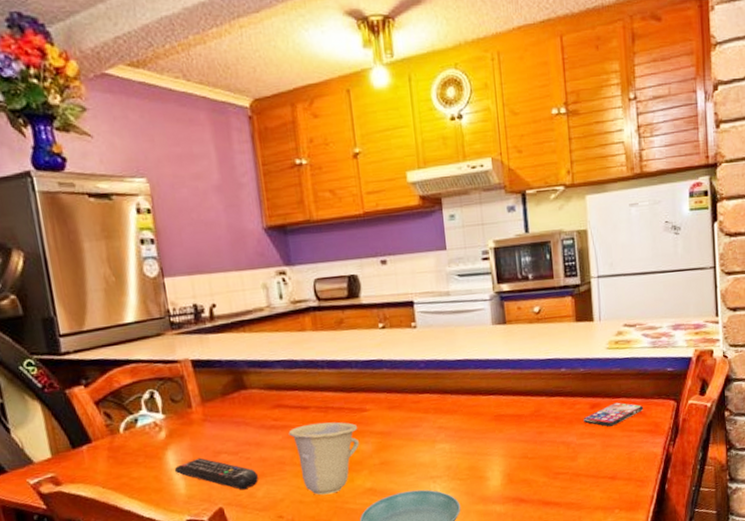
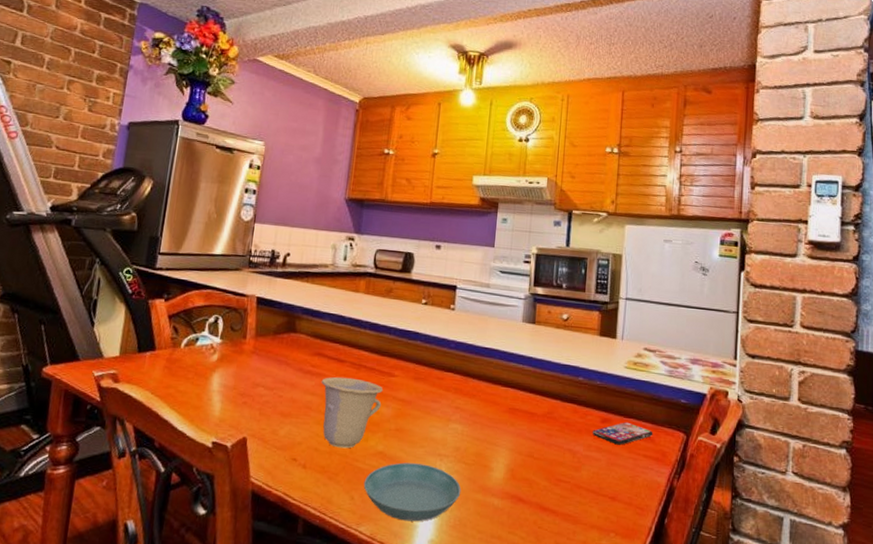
remote control: present [174,457,259,490] -> none [215,385,286,426]

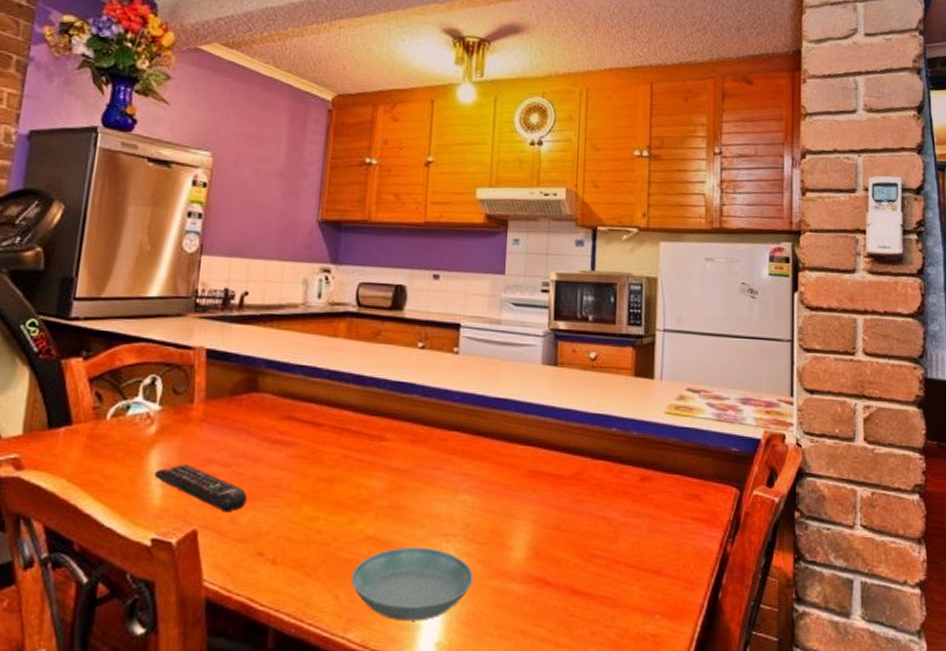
remote control: none [215,385,286,426] -> present [154,464,248,512]
cup: present [321,376,384,449] -> none [293,445,373,535]
smartphone: present [592,422,653,445] -> none [630,479,701,507]

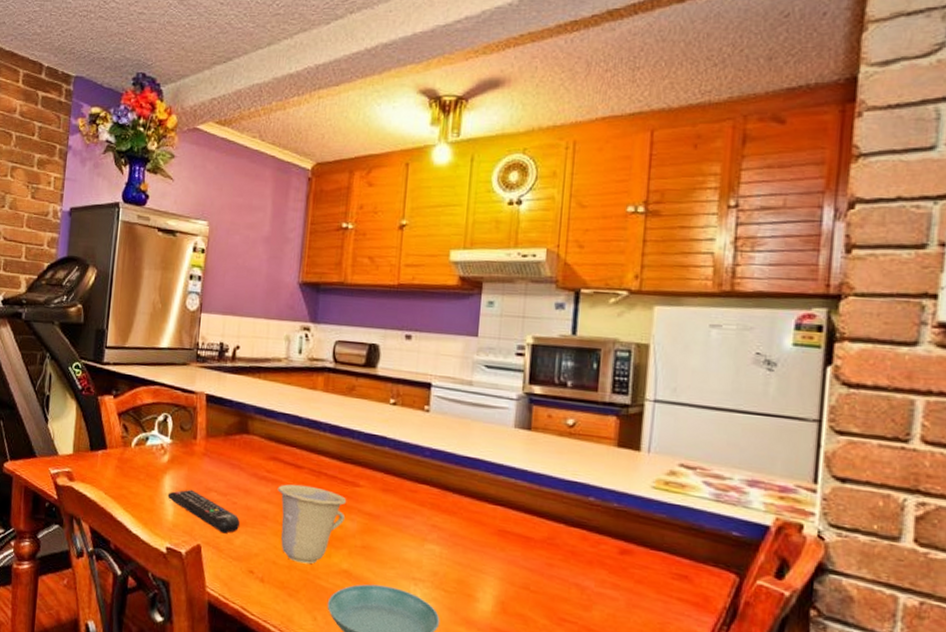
cup: none [293,445,373,535] -> present [277,484,347,564]

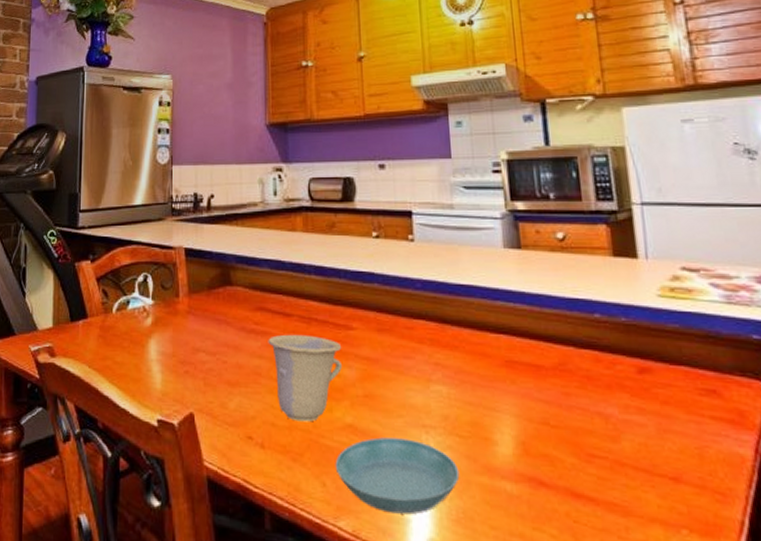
remote control: present [167,489,241,534] -> none [154,352,233,398]

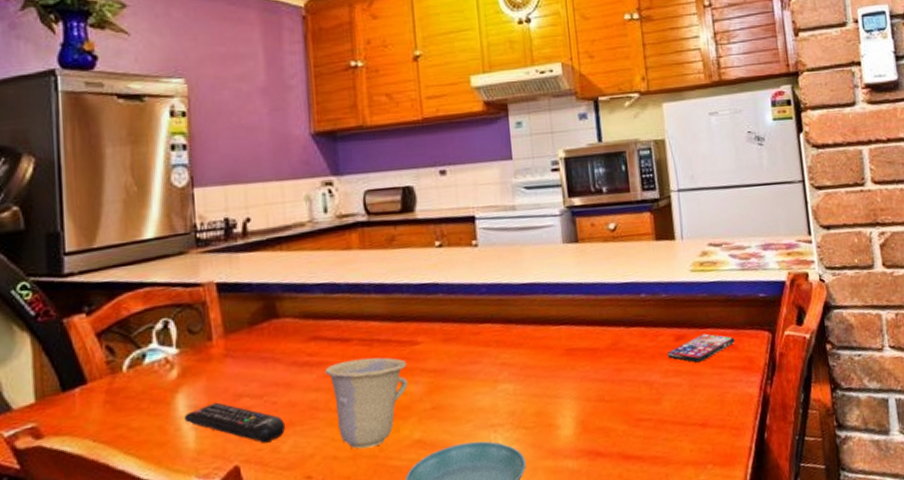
remote control: none [154,352,233,398] -> present [184,402,286,443]
smartphone: none [627,371,719,404] -> present [667,333,736,363]

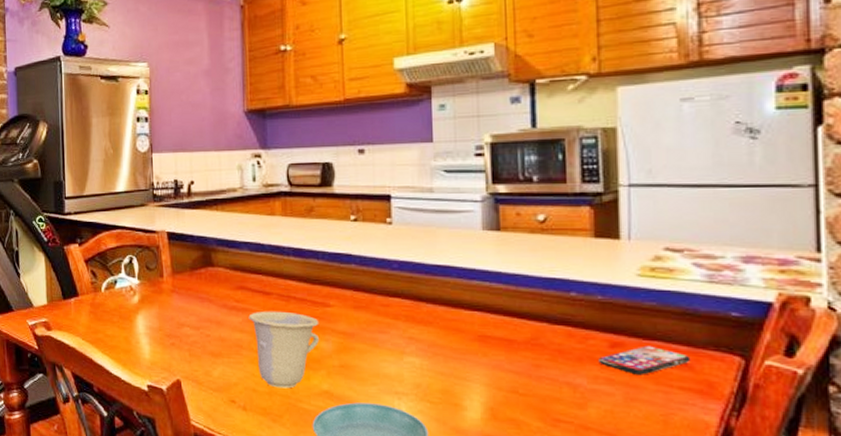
remote control: present [184,402,286,443] -> none [142,326,217,367]

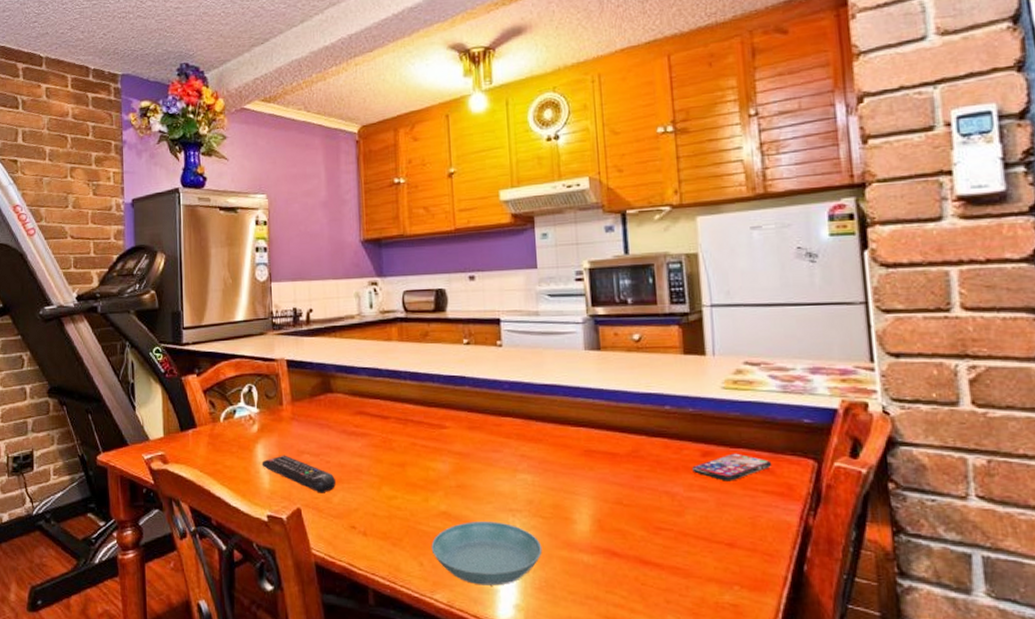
remote control: none [142,326,217,367] -> present [261,455,337,493]
cup: present [248,311,319,389] -> none [367,434,436,511]

